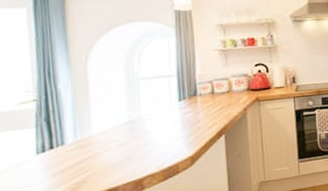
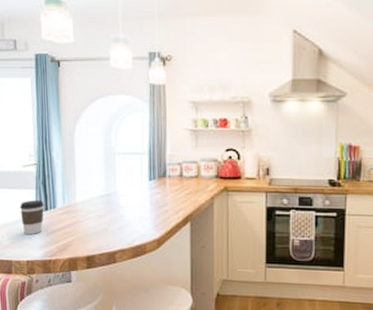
coffee cup: none [11,139,48,182] -> present [19,200,44,235]

